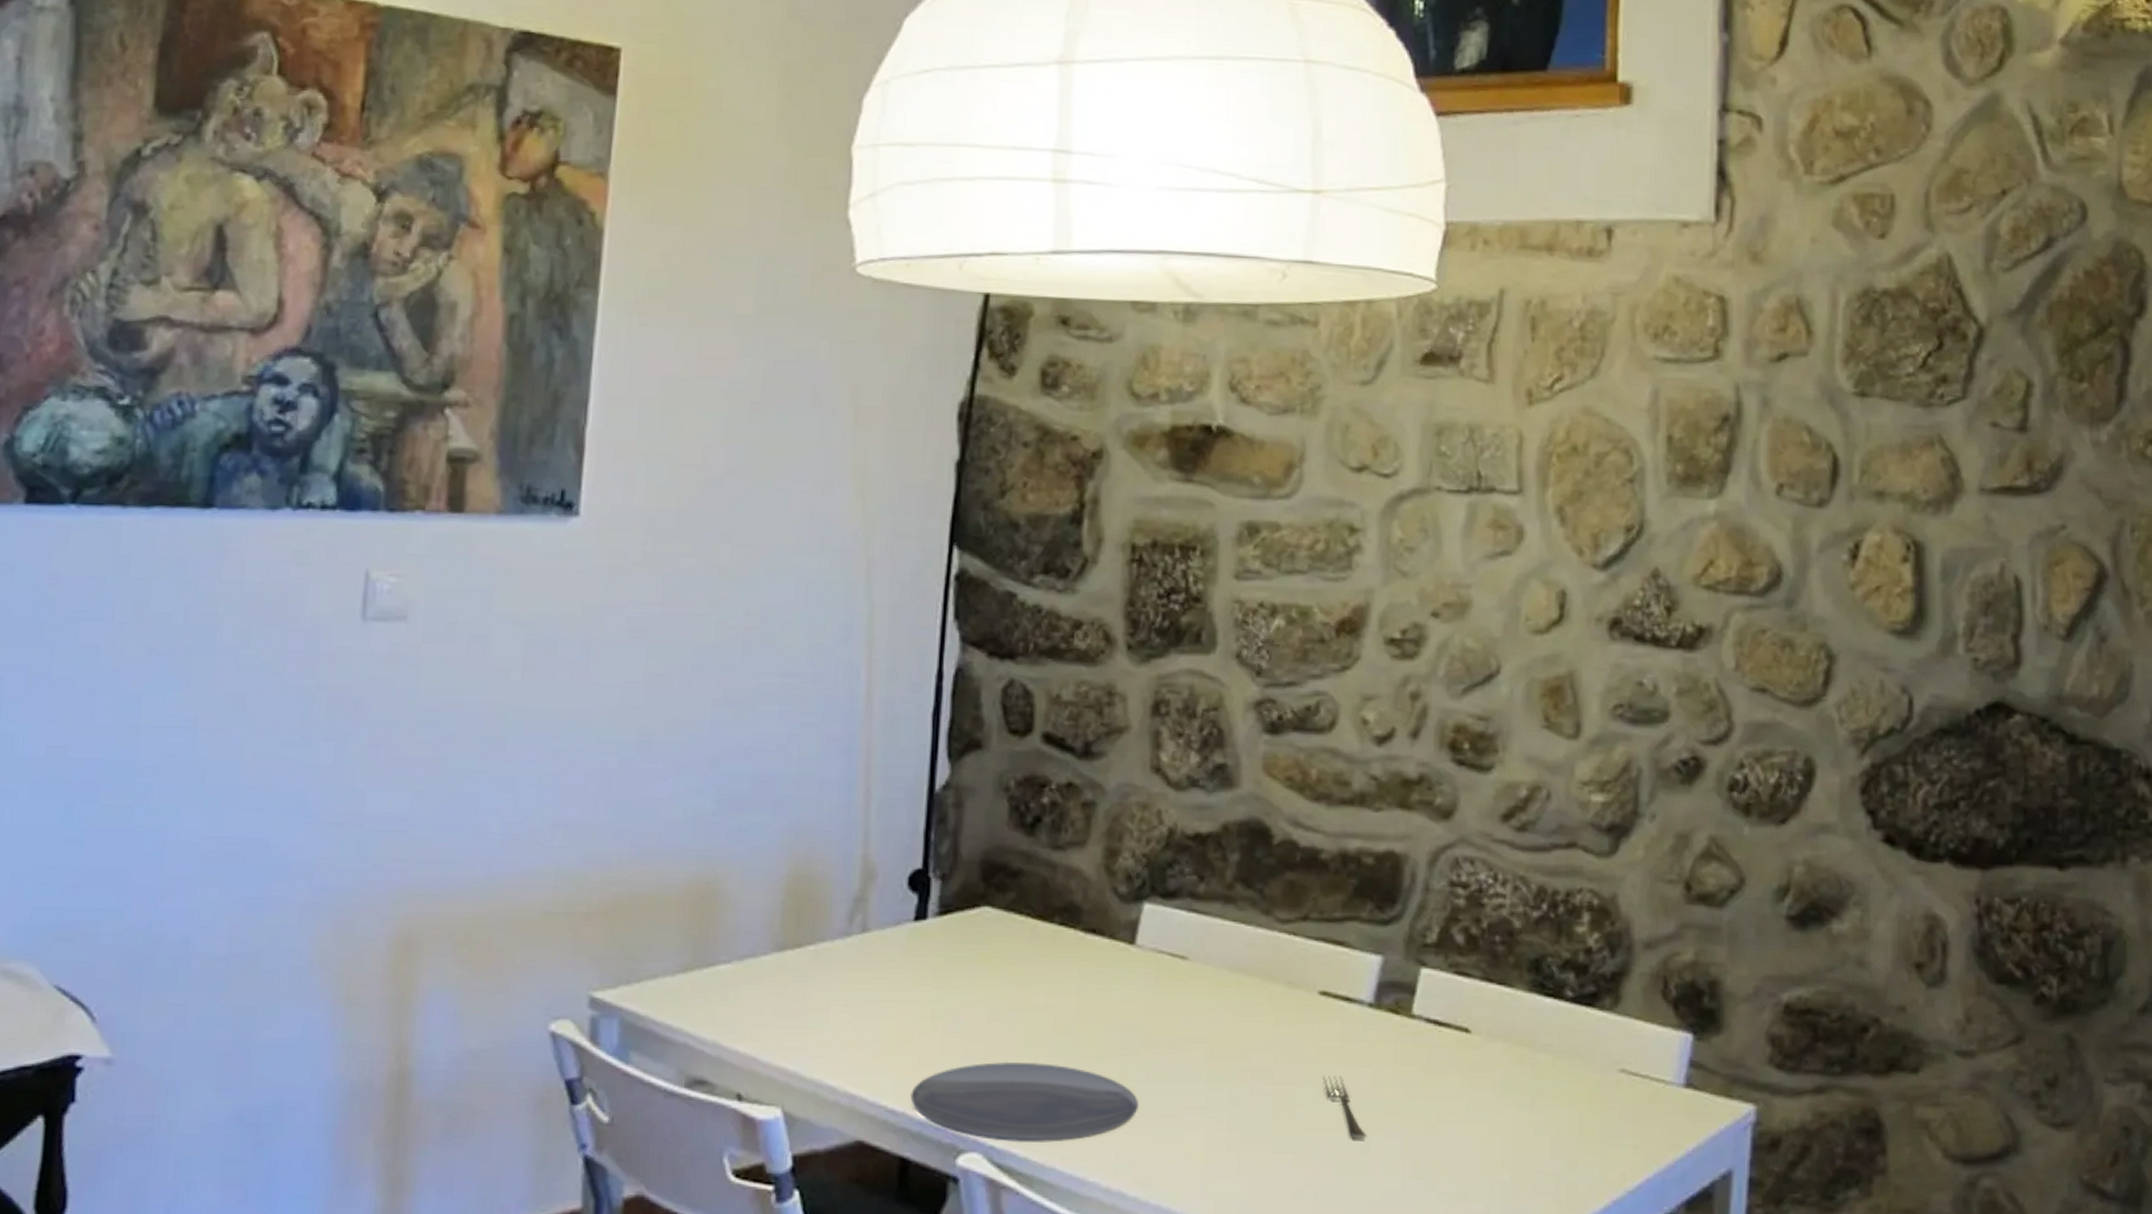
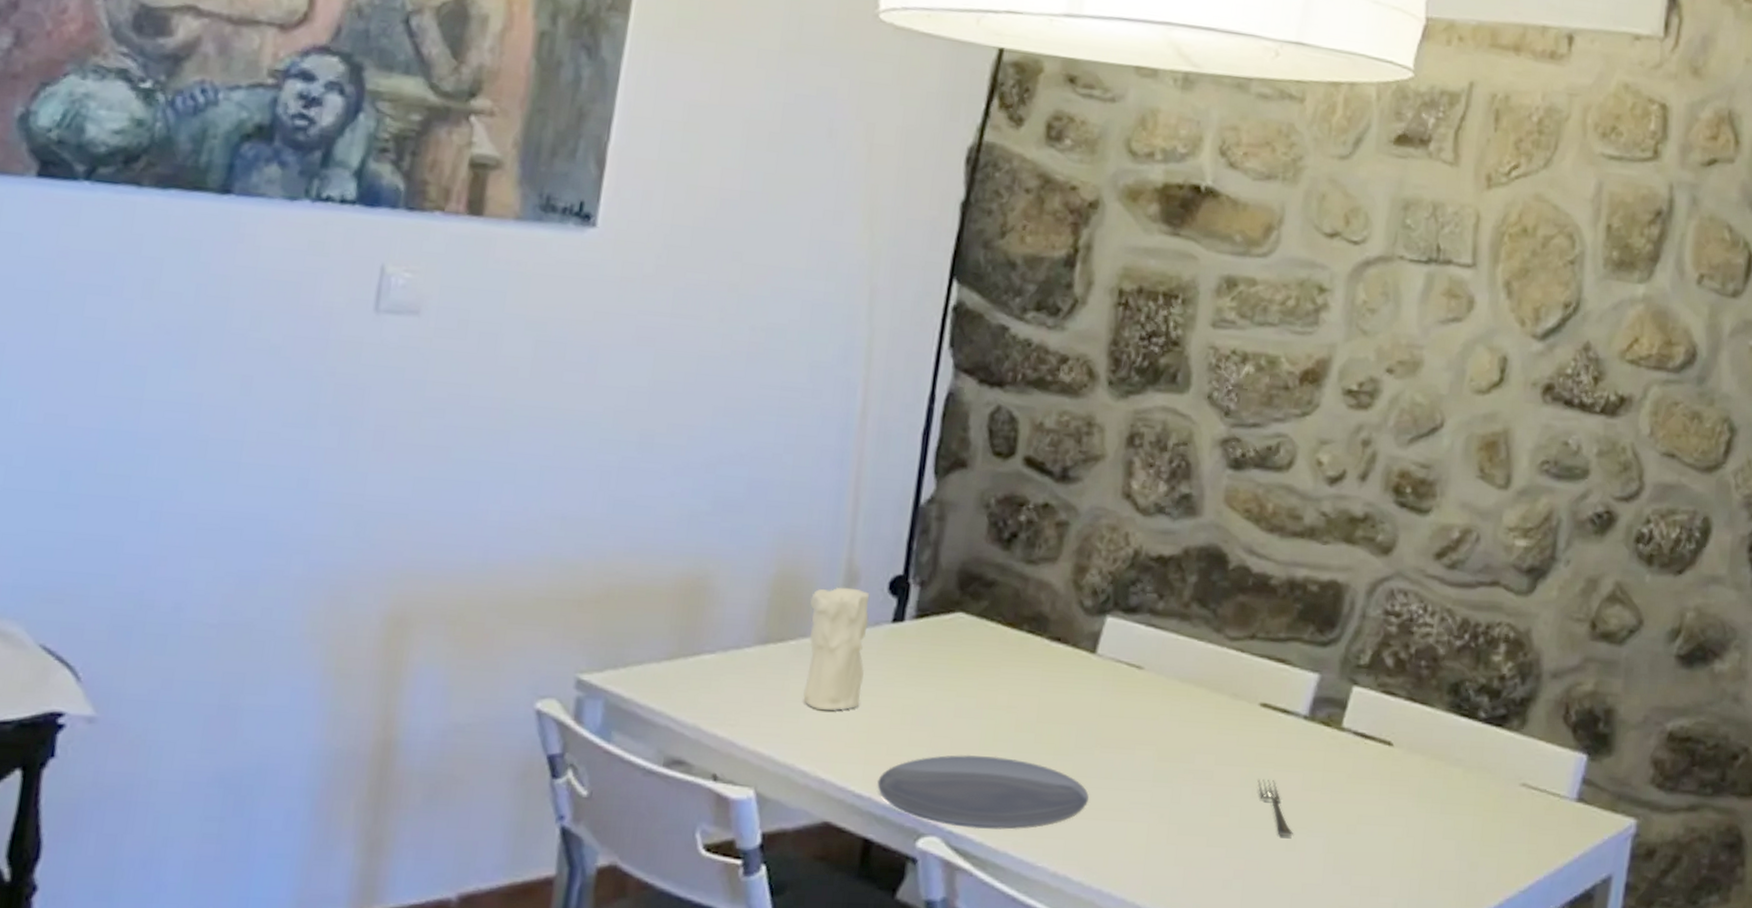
candle: none [825,885,890,1020] -> present [803,586,870,712]

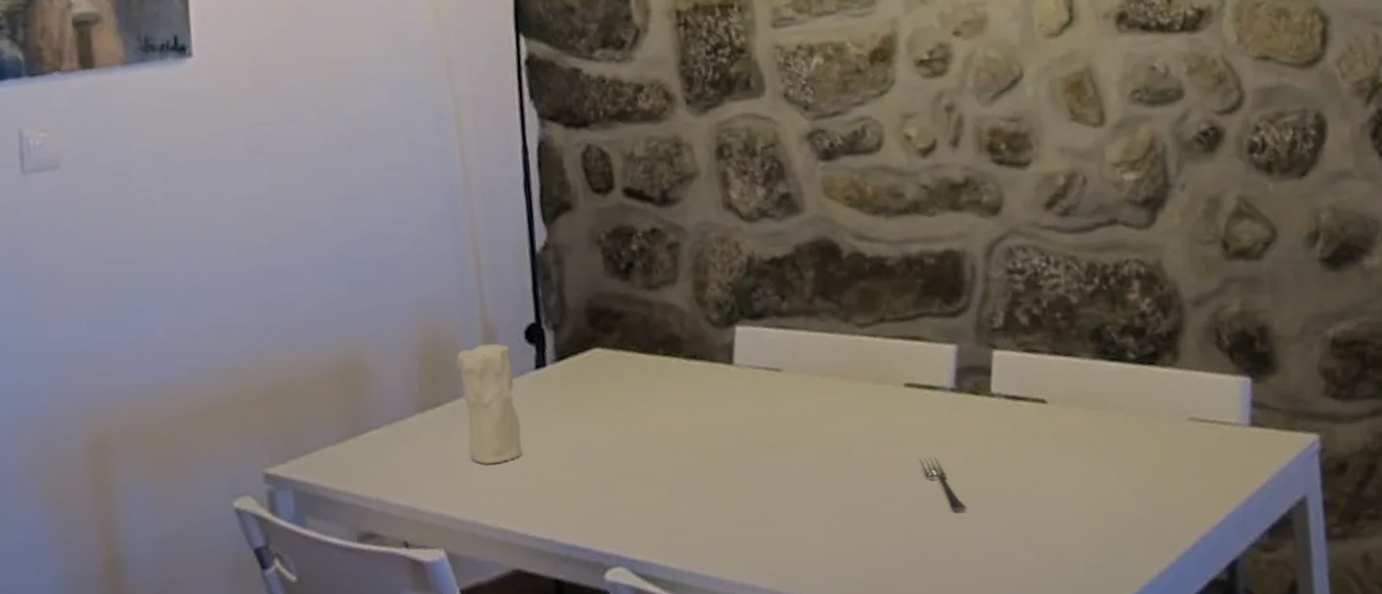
plate: present [877,754,1089,830] -> none [555,480,759,554]

